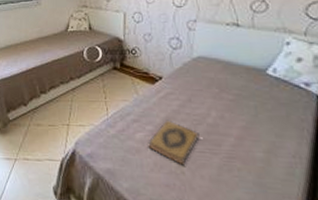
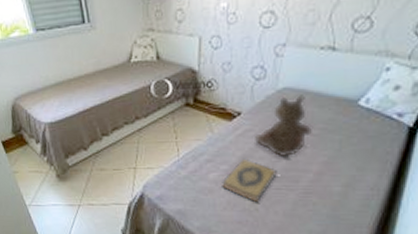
teddy bear: none [175,63,228,121] -> present [253,95,312,158]

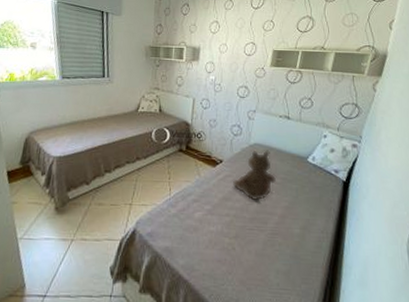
hardback book: present [222,158,277,203] -> none [205,200,250,242]

